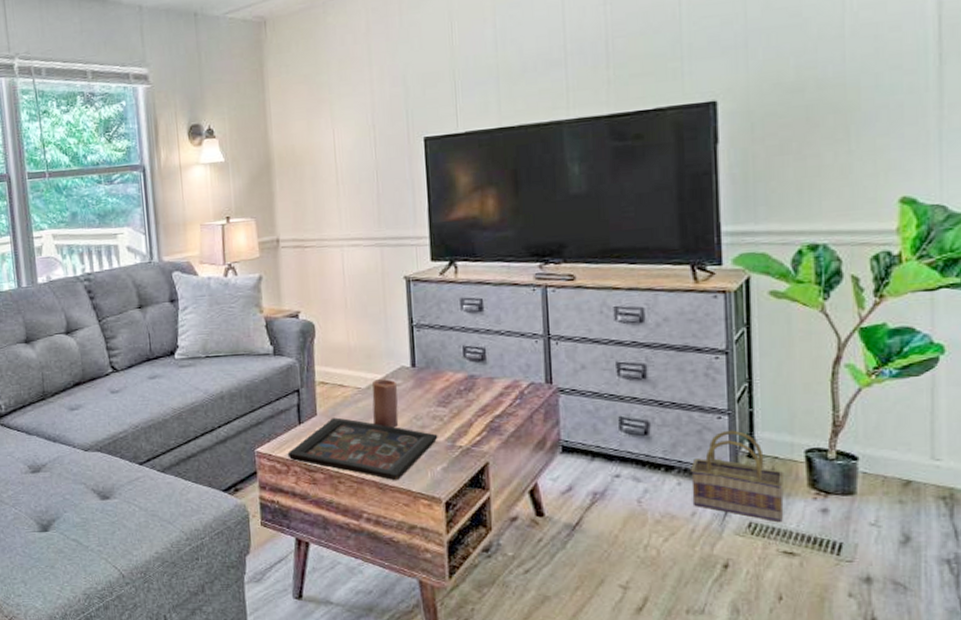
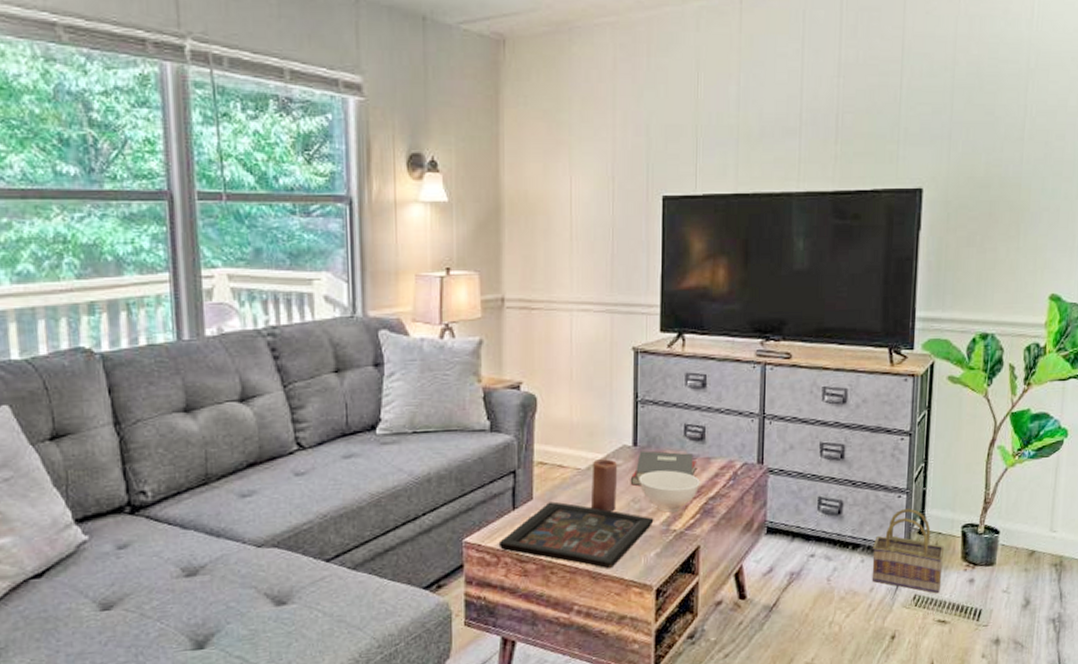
hardback book: none [410,371,479,405] -> present [630,451,696,487]
bowl: none [419,389,484,431] -> present [639,470,700,514]

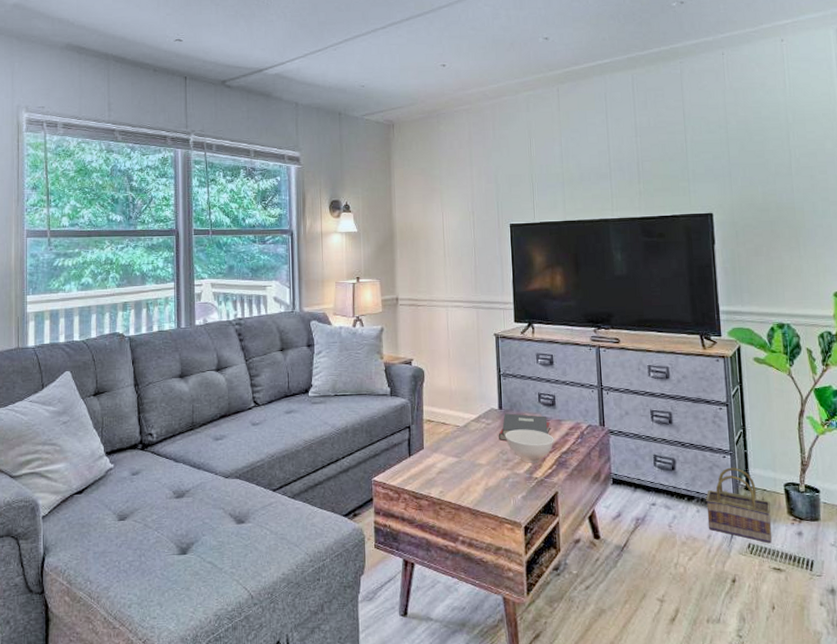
decorative tray: present [498,501,654,569] -> none [399,451,519,508]
candle: present [592,459,617,512] -> none [468,419,489,461]

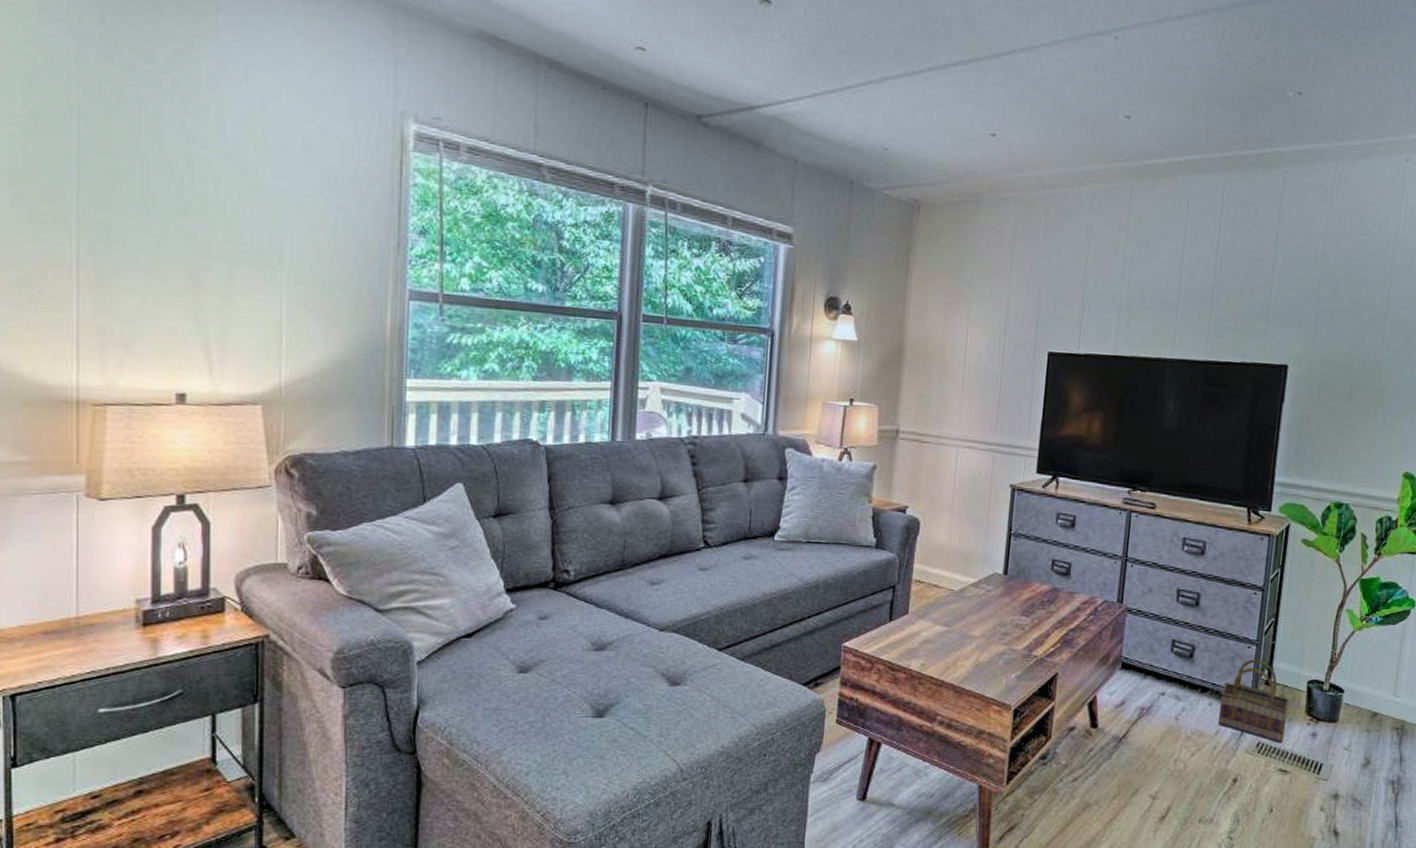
hardback book: present [498,413,550,442] -> none [998,580,1061,612]
bowl: present [505,429,554,464] -> none [1006,599,1063,640]

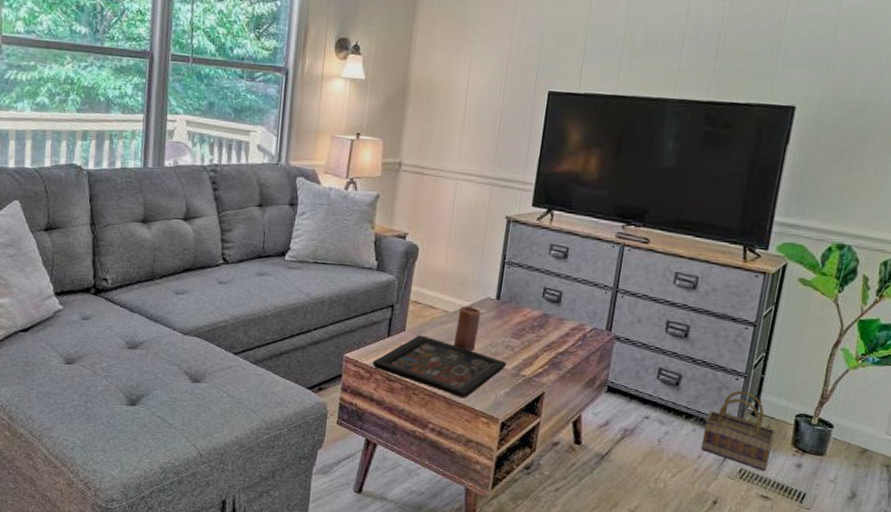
decorative tray: none [873,617,1018,686] -> present [372,335,507,399]
candle: none [961,583,988,633] -> present [454,306,481,352]

